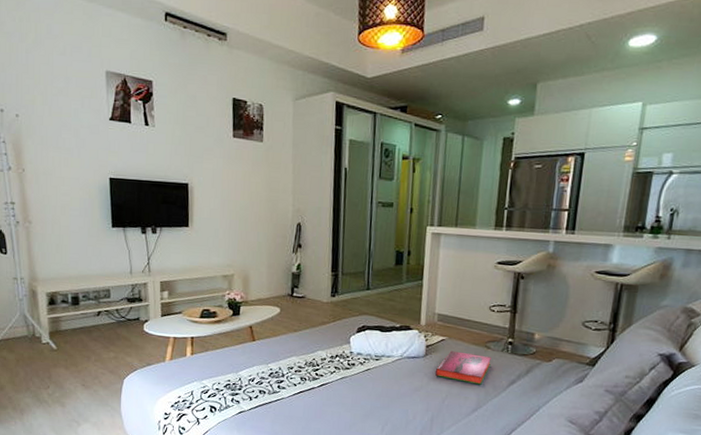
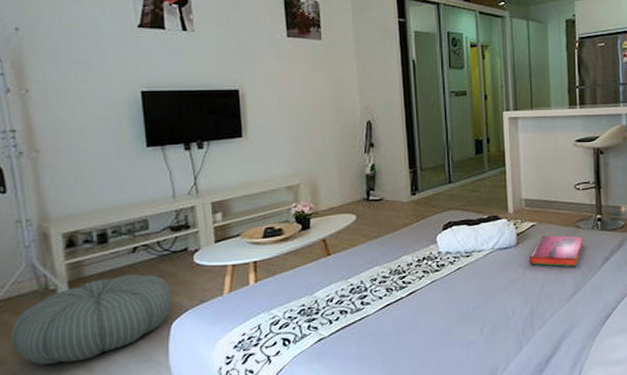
pouf: none [8,333,126,397] -> present [11,274,172,366]

